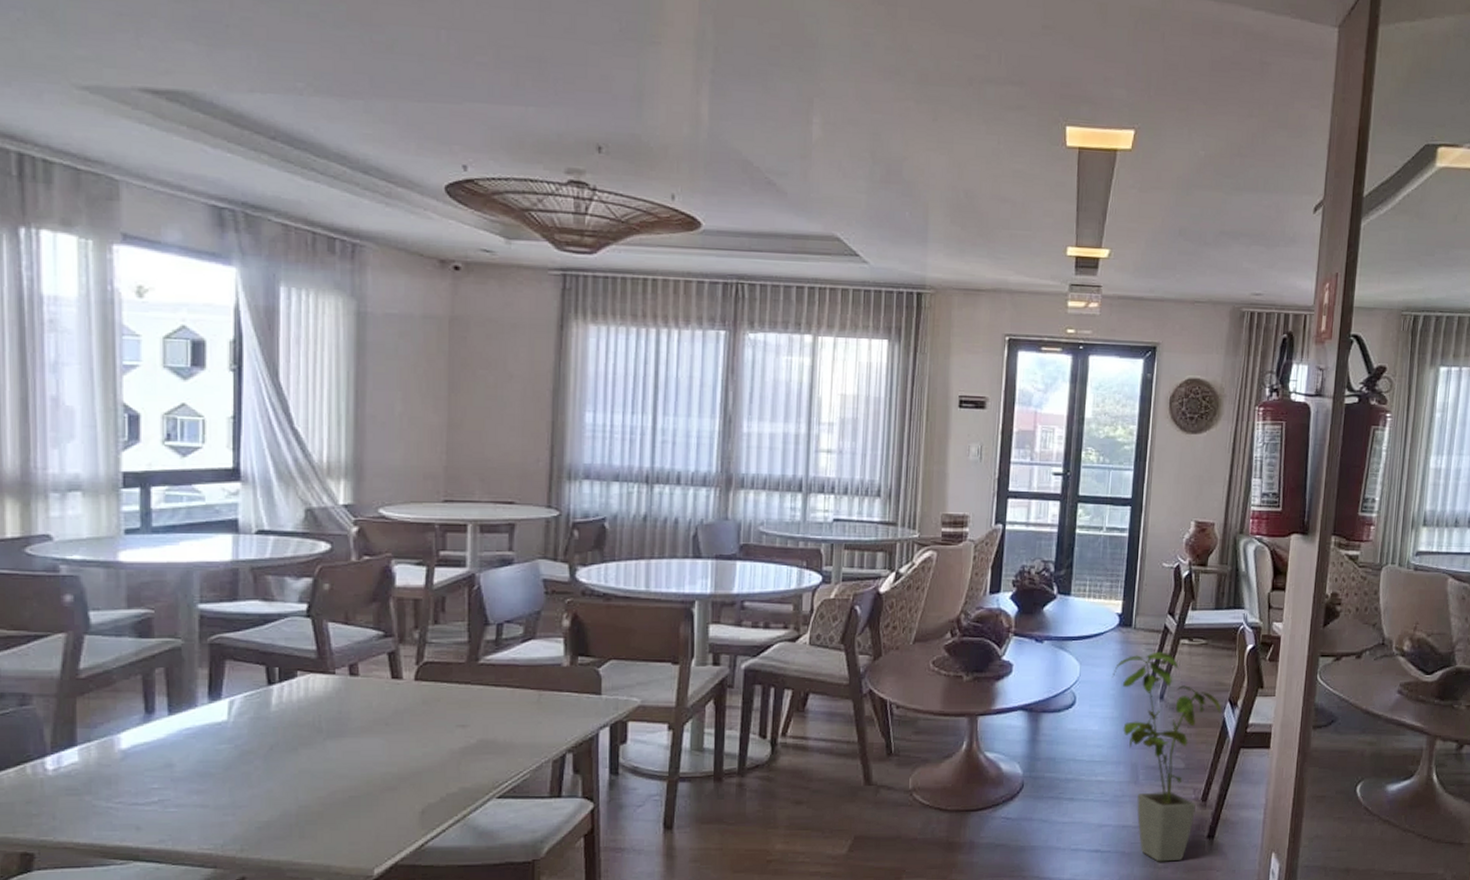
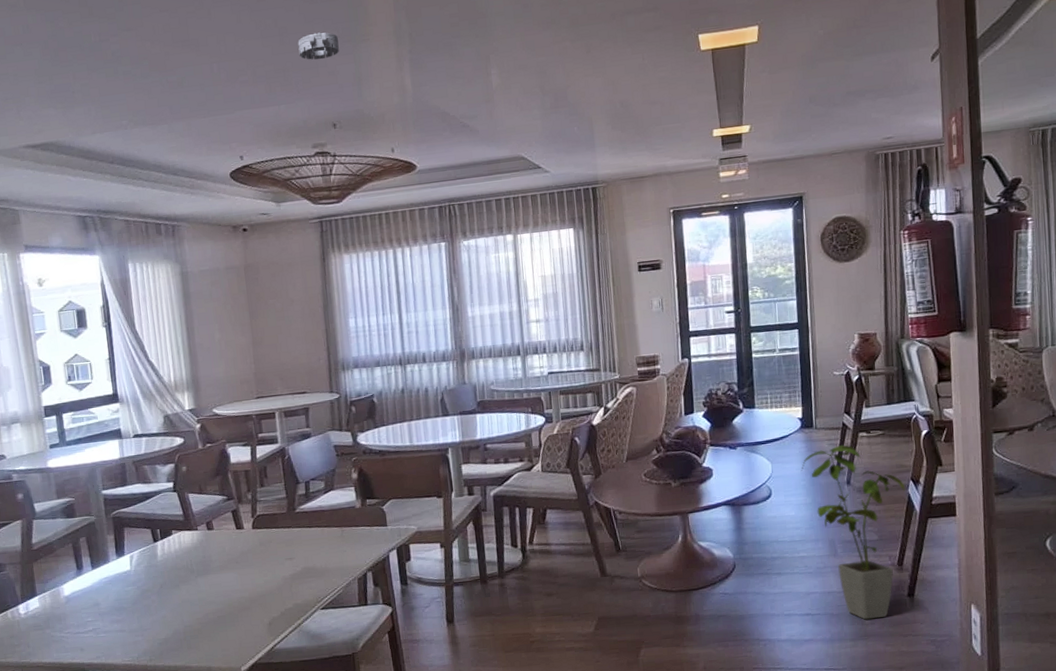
smoke detector: none [563,18,619,57] -> present [297,32,339,60]

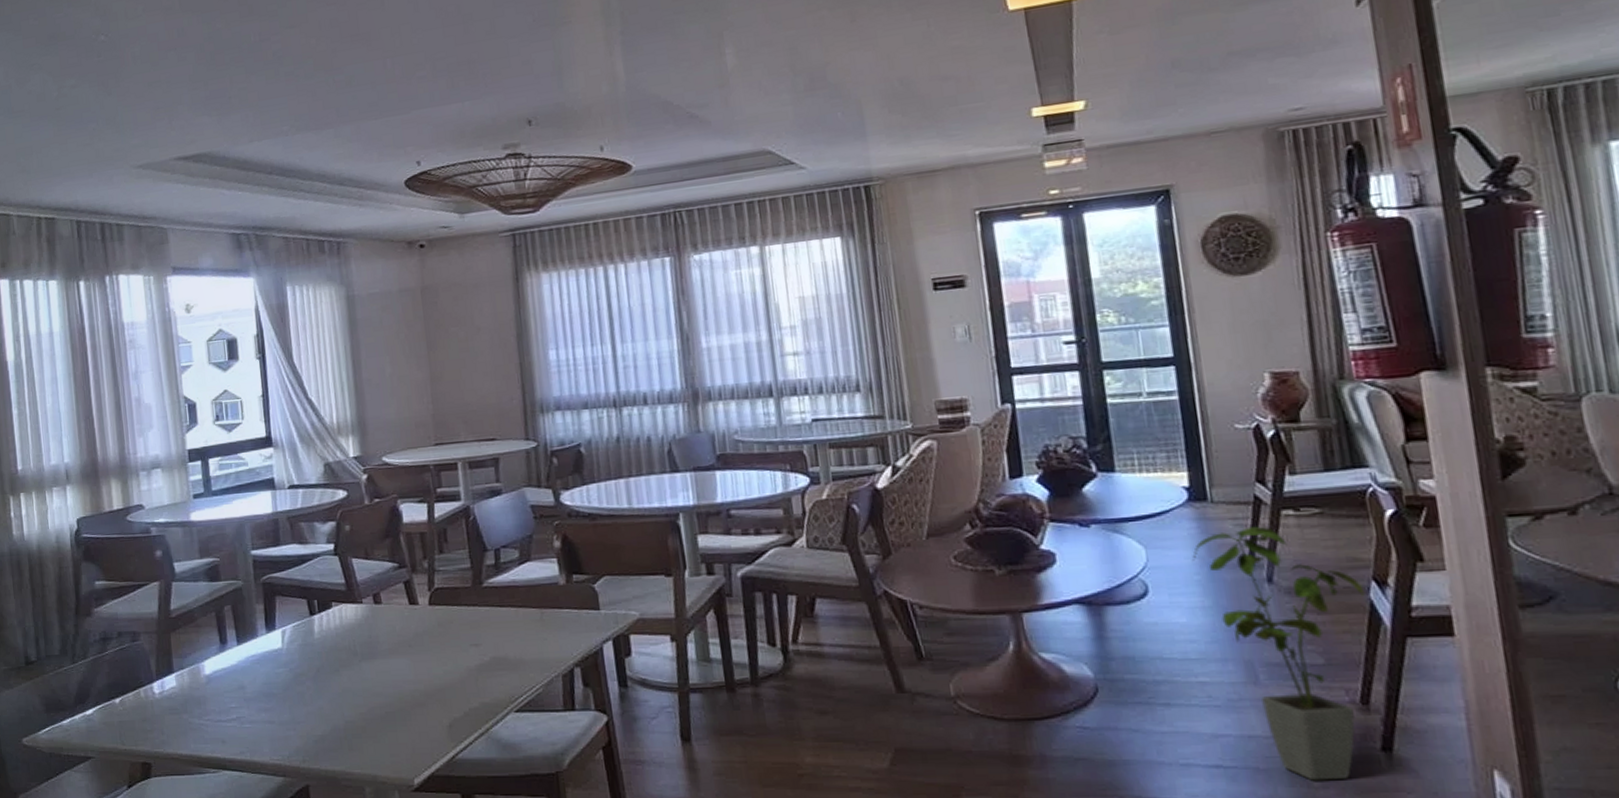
smoke detector: present [297,32,339,60] -> none [485,16,535,49]

